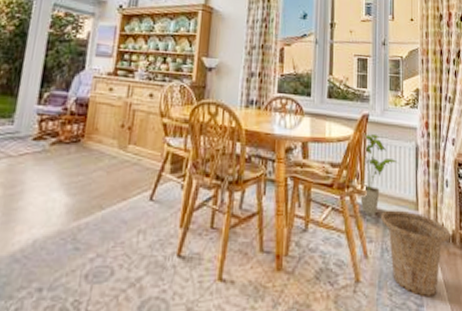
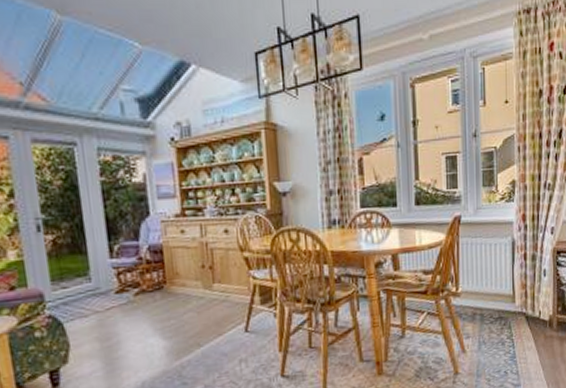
house plant: present [360,134,399,216] -> none [455,235,495,314]
basket: present [381,210,450,298] -> none [477,304,547,378]

